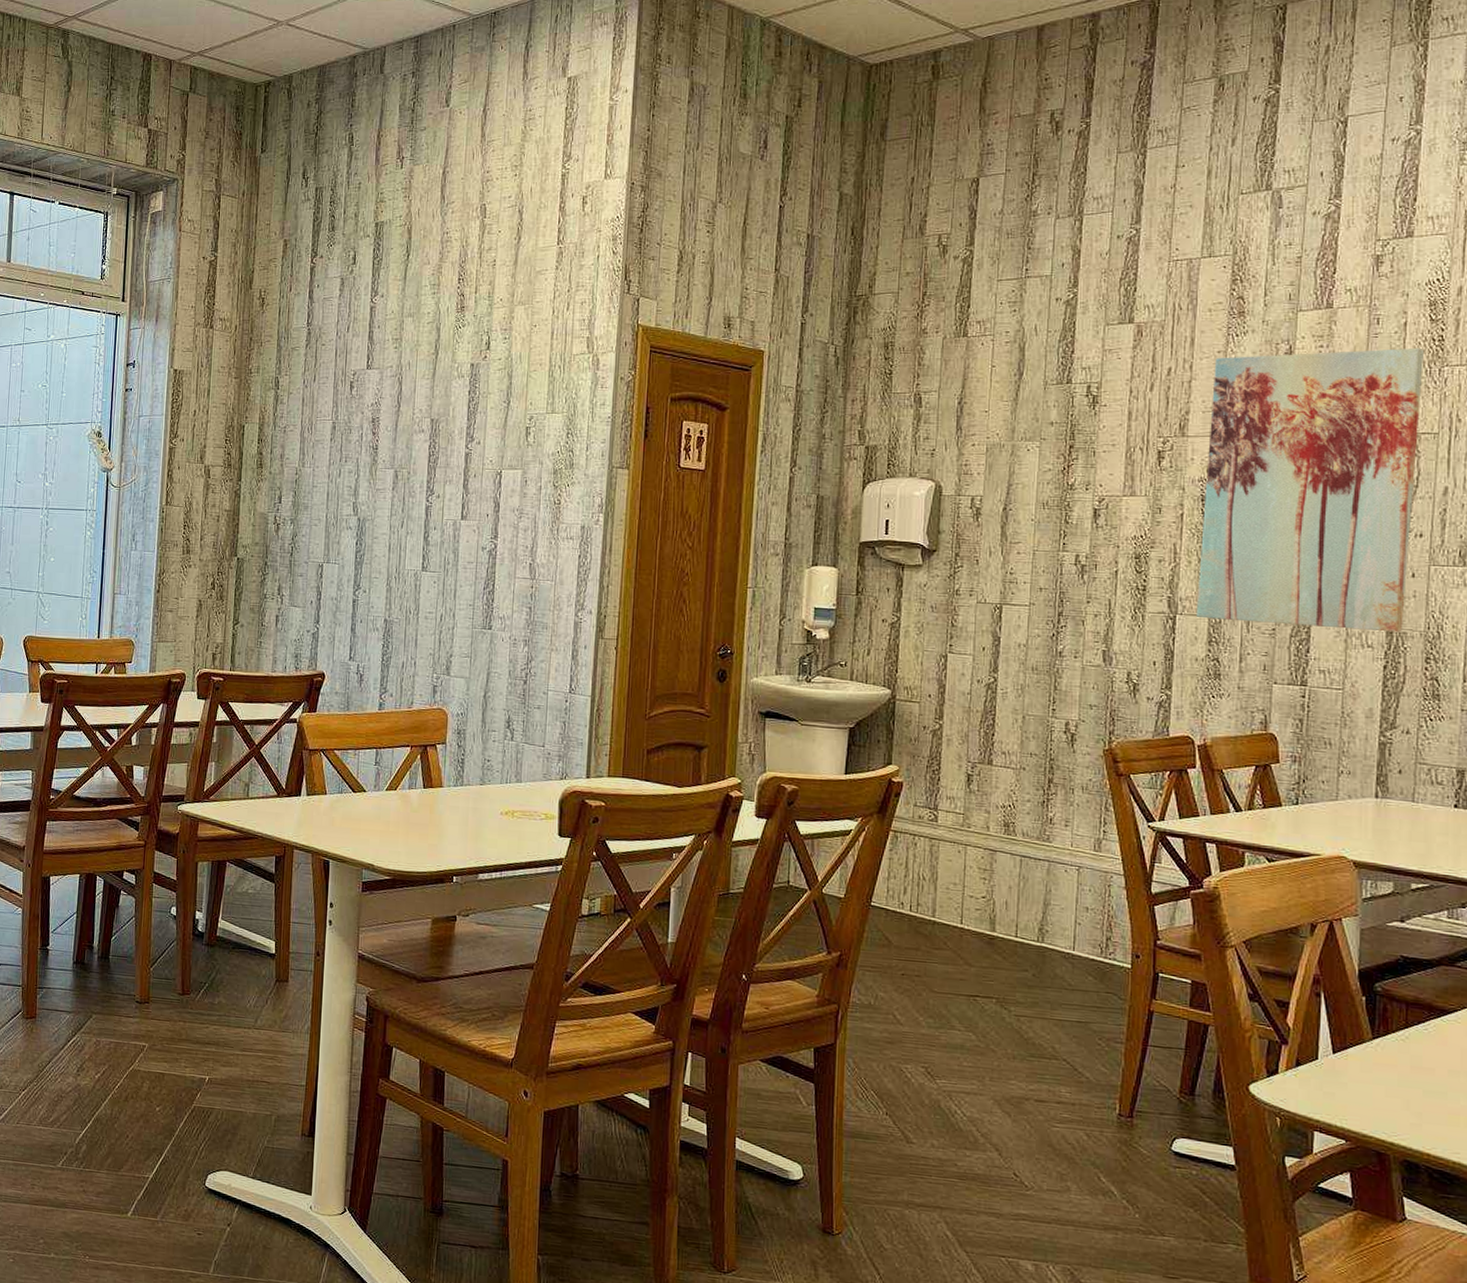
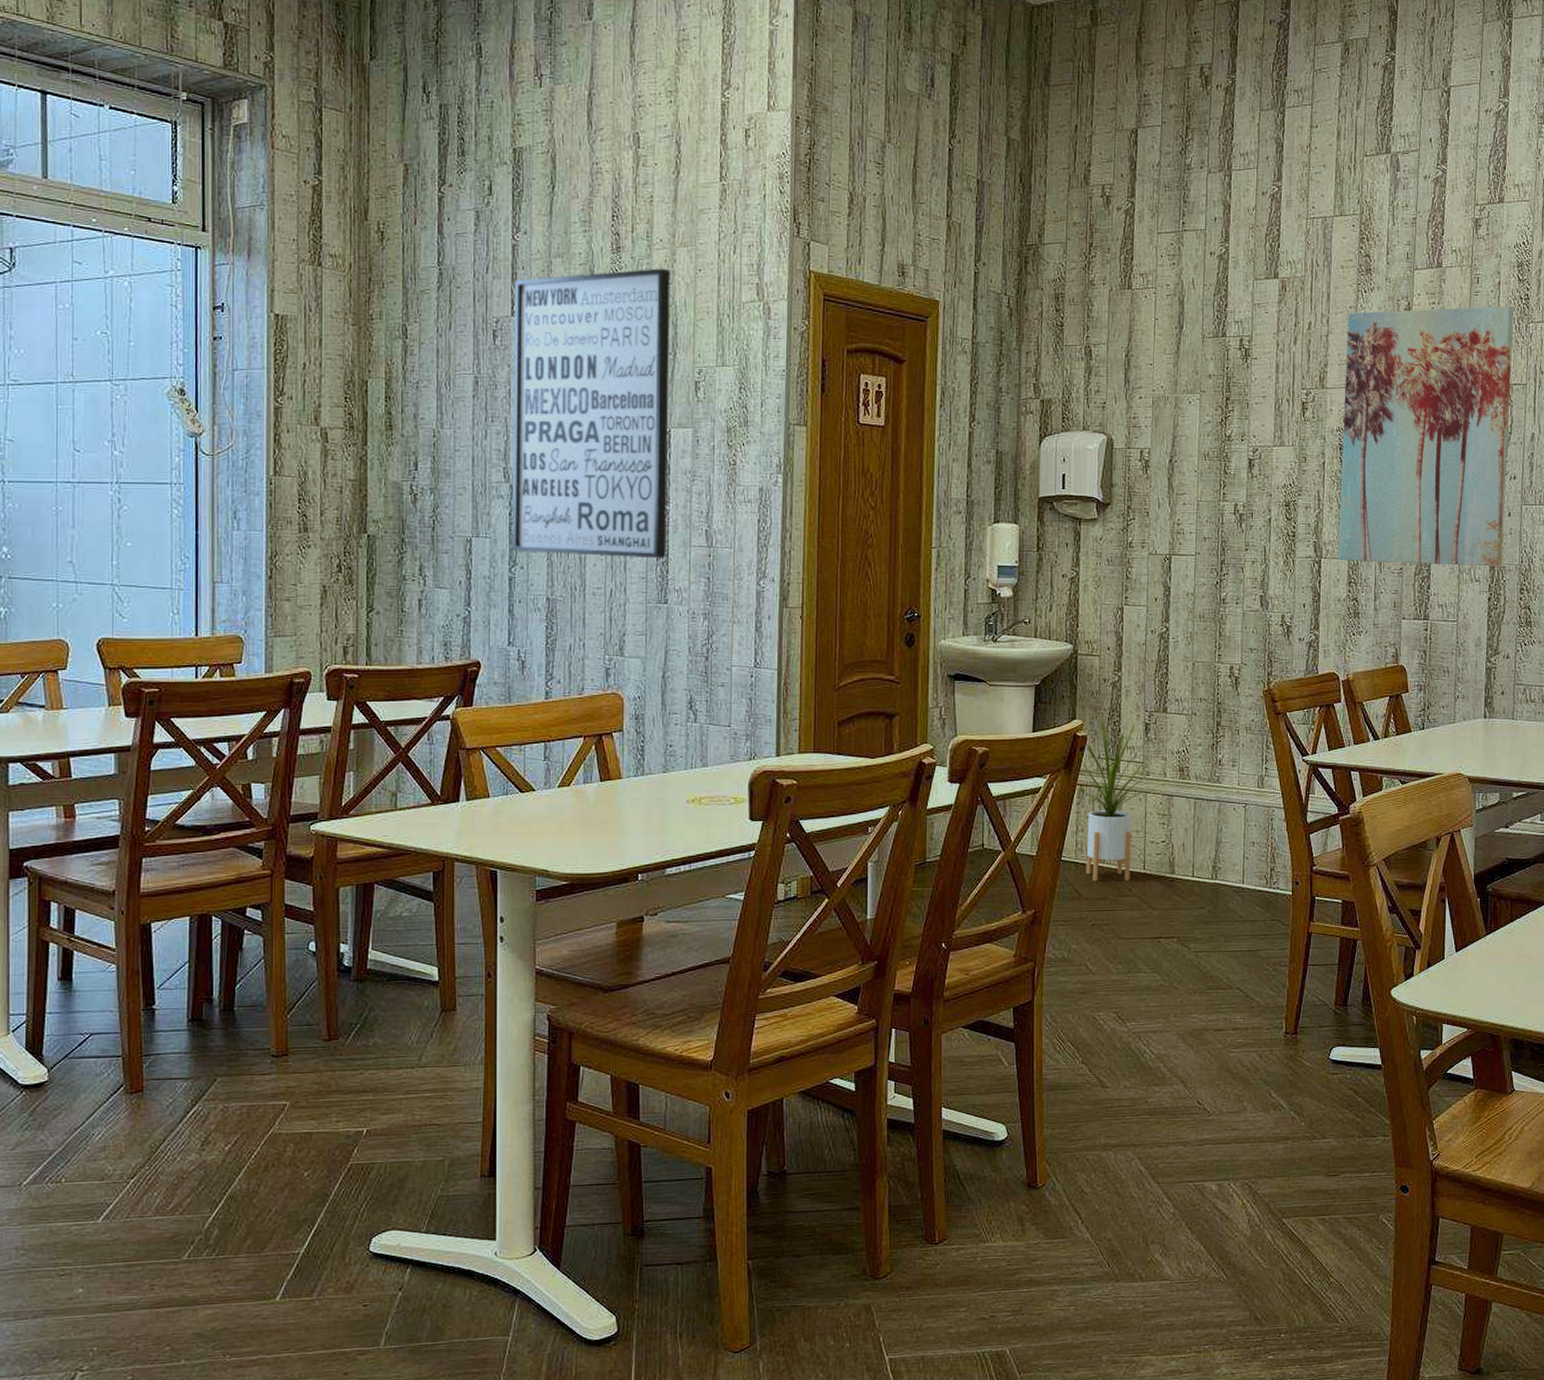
wall art: none [356,325,508,588] -> present [511,268,670,559]
house plant: none [891,757,979,934] -> present [1078,710,1156,882]

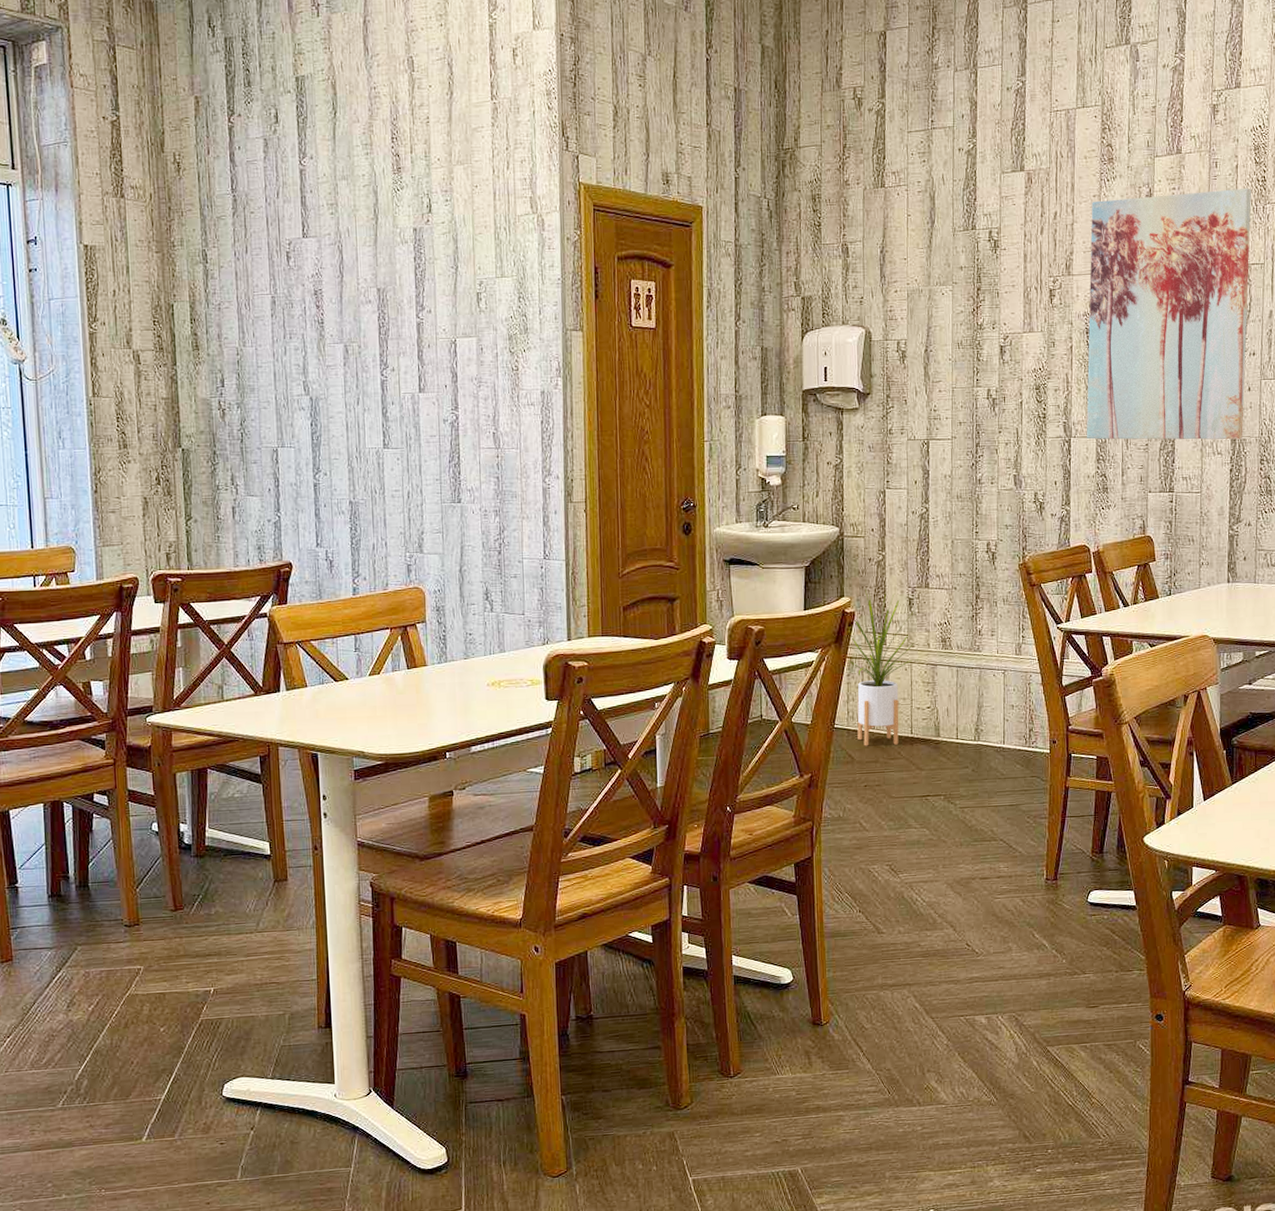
wall art: present [511,268,670,559] -> none [304,186,458,461]

